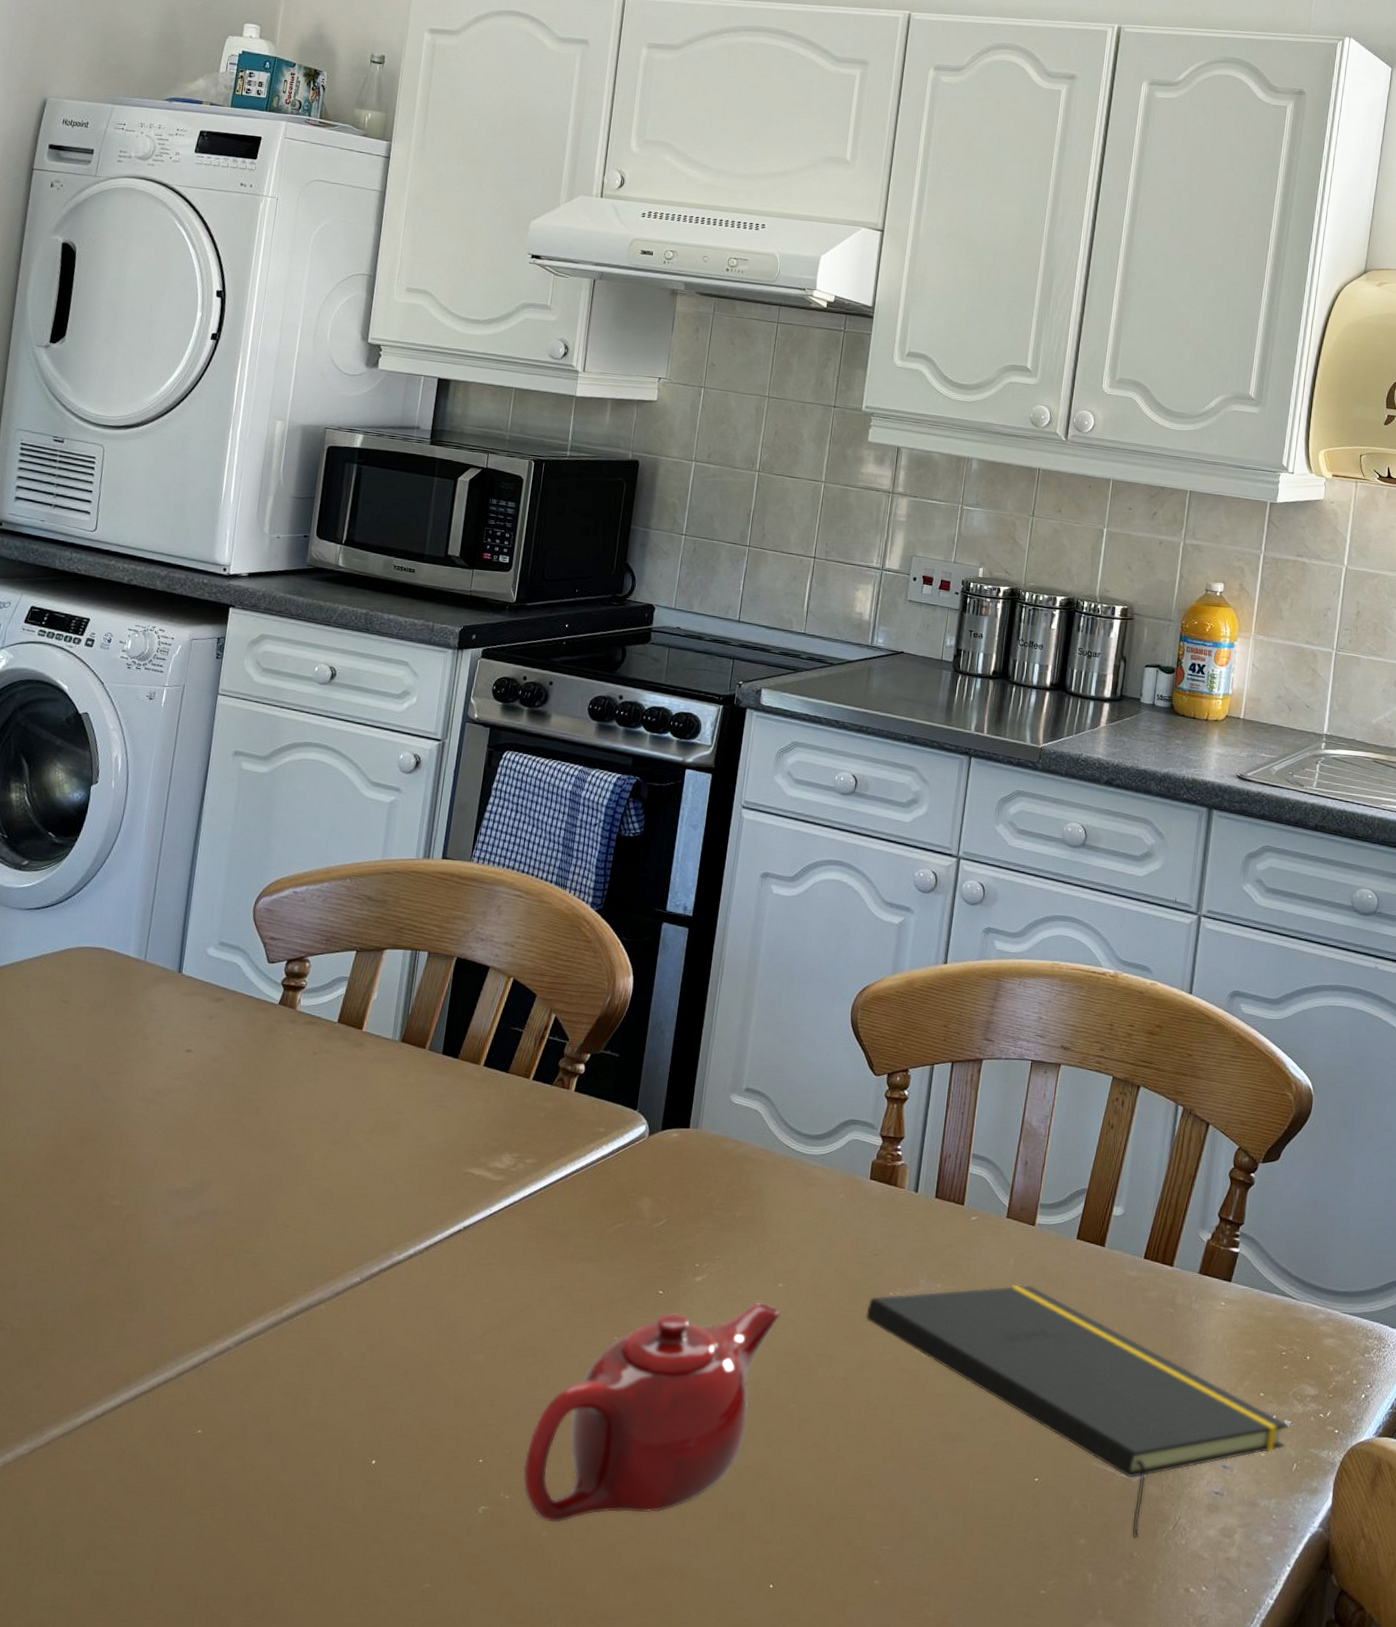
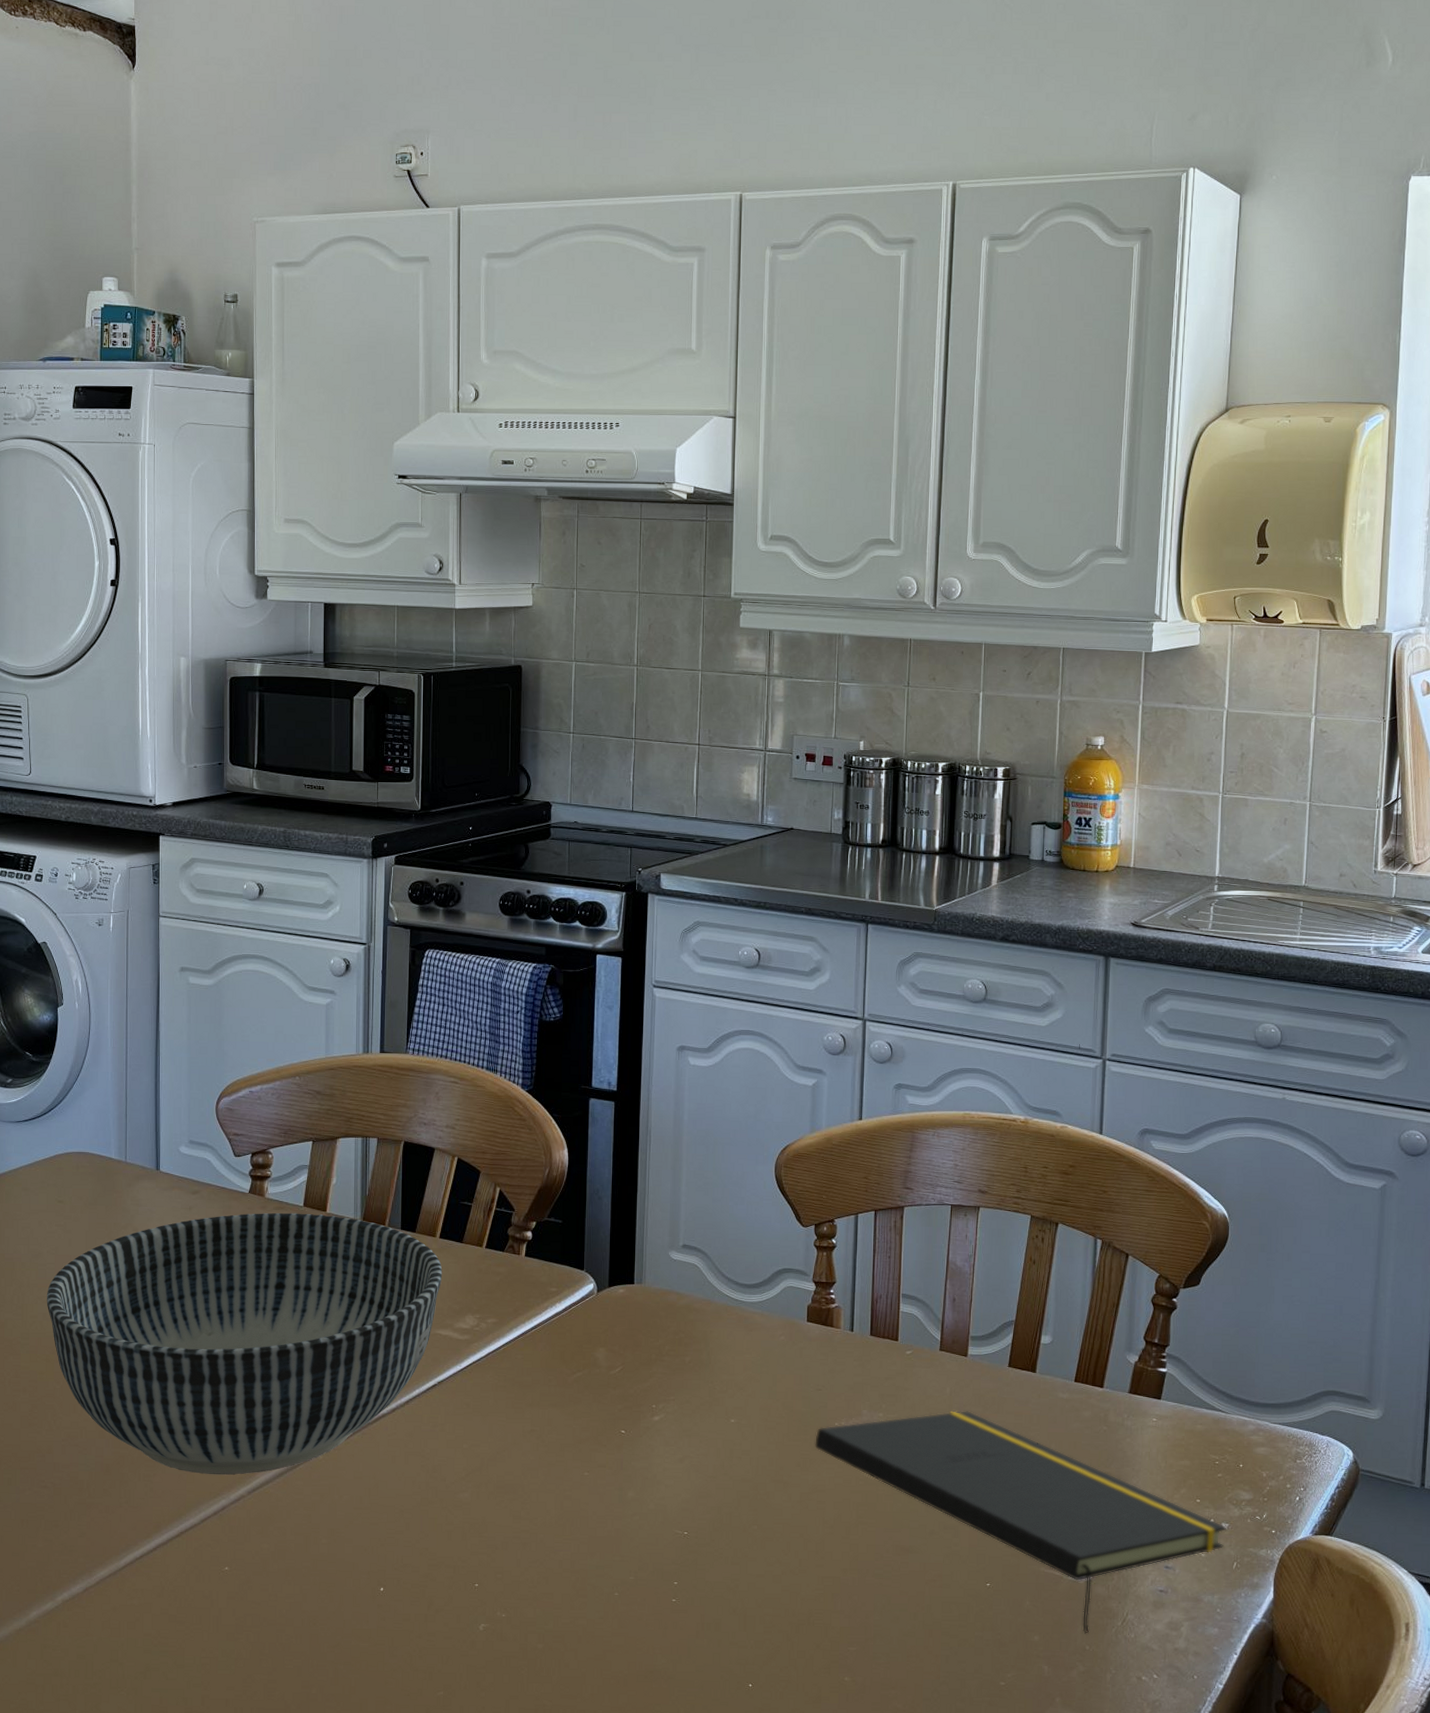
bowl: none [32,1027,483,1323] -> present [46,1212,443,1475]
teapot: present [522,1303,782,1523] -> none [516,1437,736,1636]

